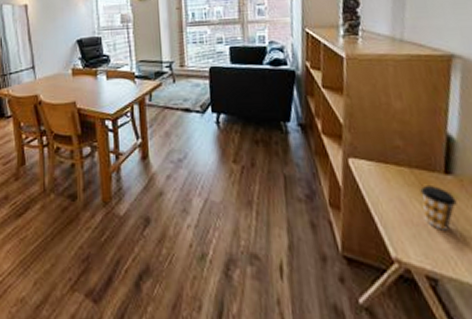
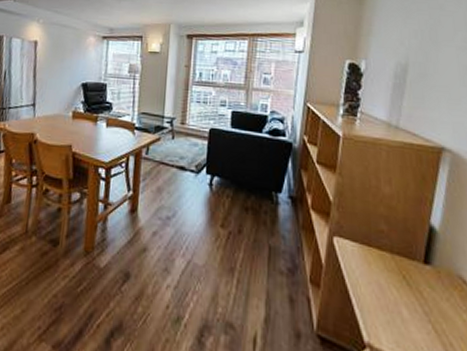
coffee cup: present [420,186,457,230] -> none [399,273,432,320]

